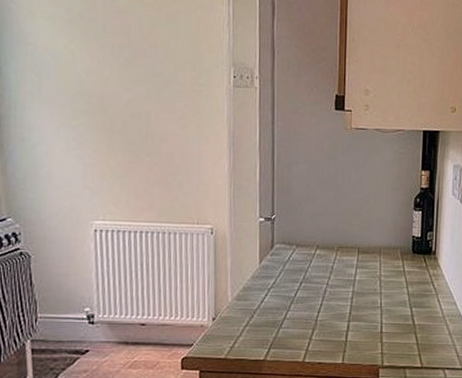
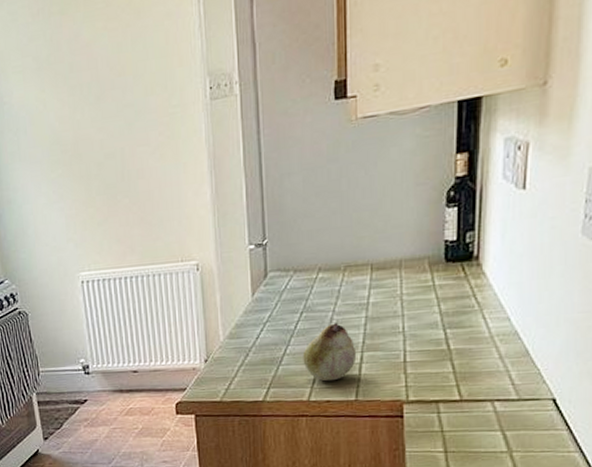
fruit: none [300,294,345,345] -> present [303,323,357,382]

